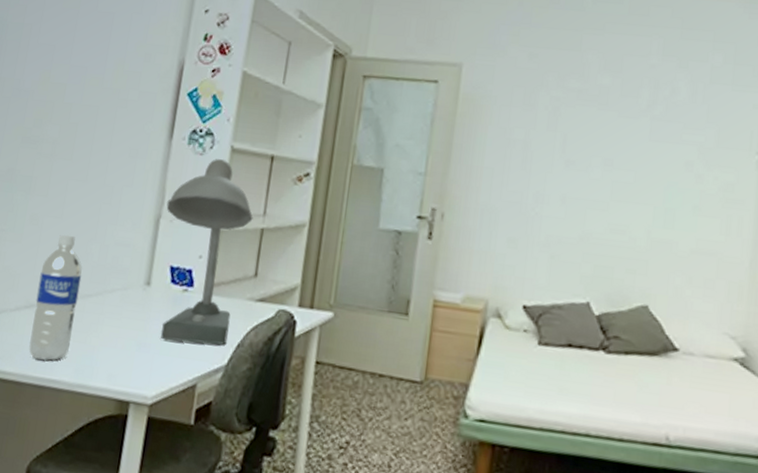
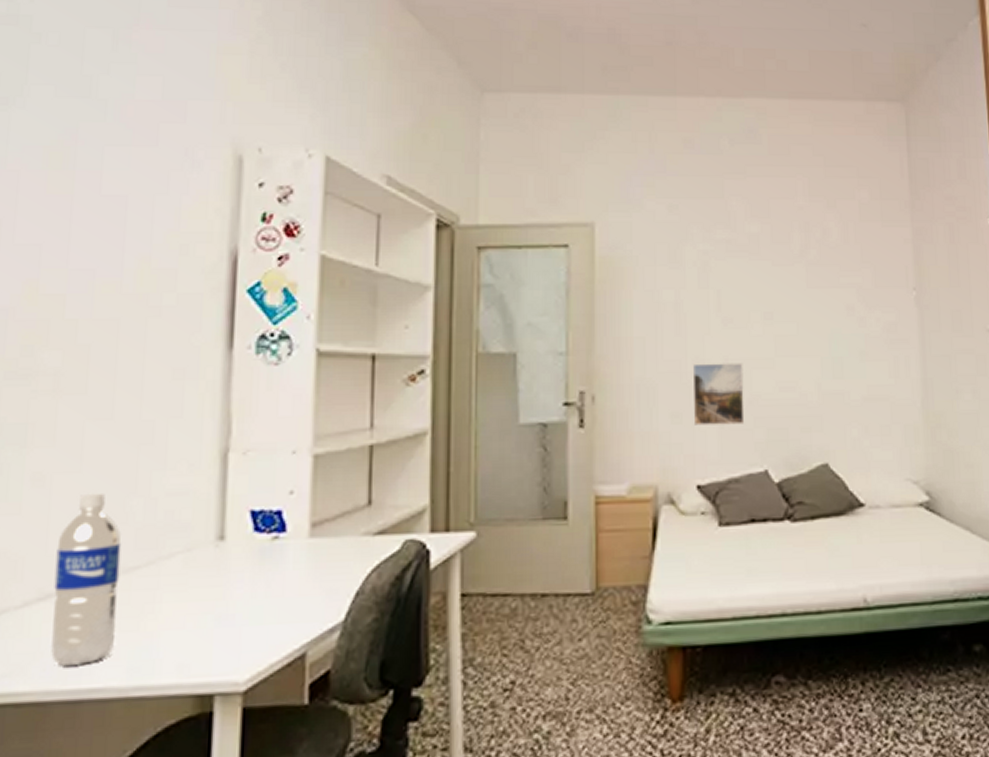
desk lamp: present [161,159,253,345] -> none [235,367,357,606]
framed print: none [527,197,579,258] -> present [692,363,745,426]

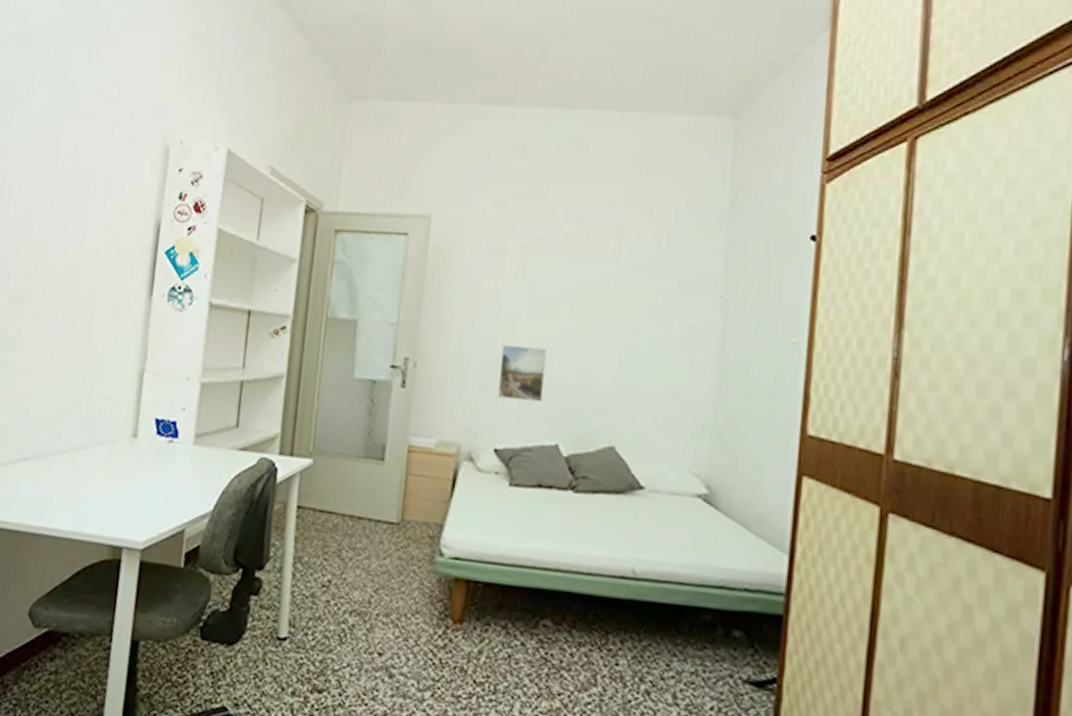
water bottle: present [51,492,122,666] -> none [25,390,72,510]

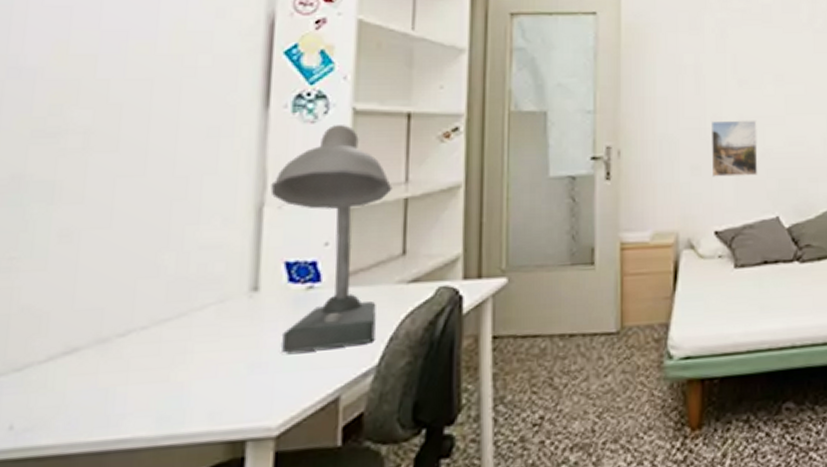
desk lamp: none [149,314,233,492] -> present [270,125,392,354]

